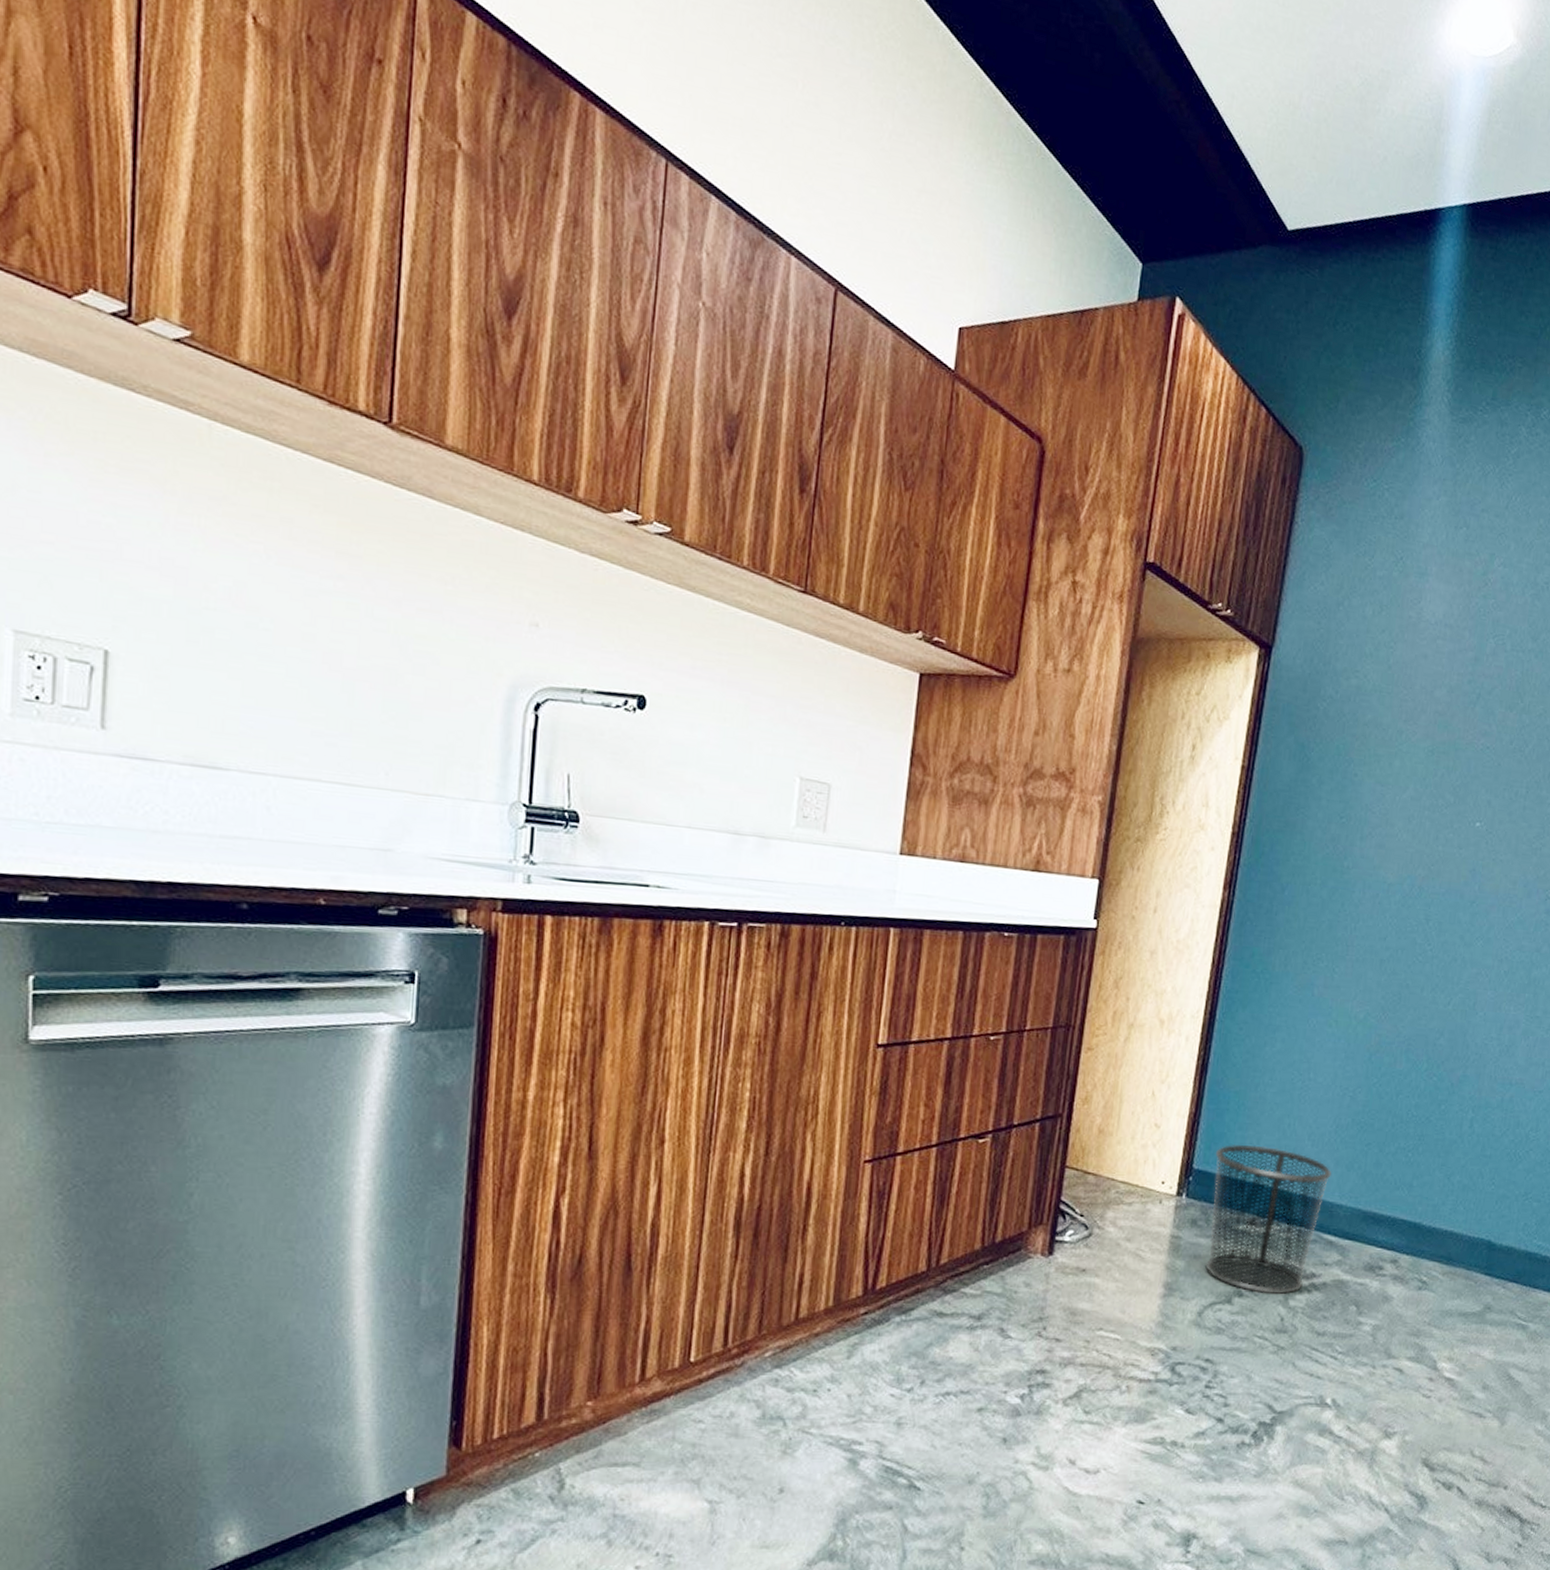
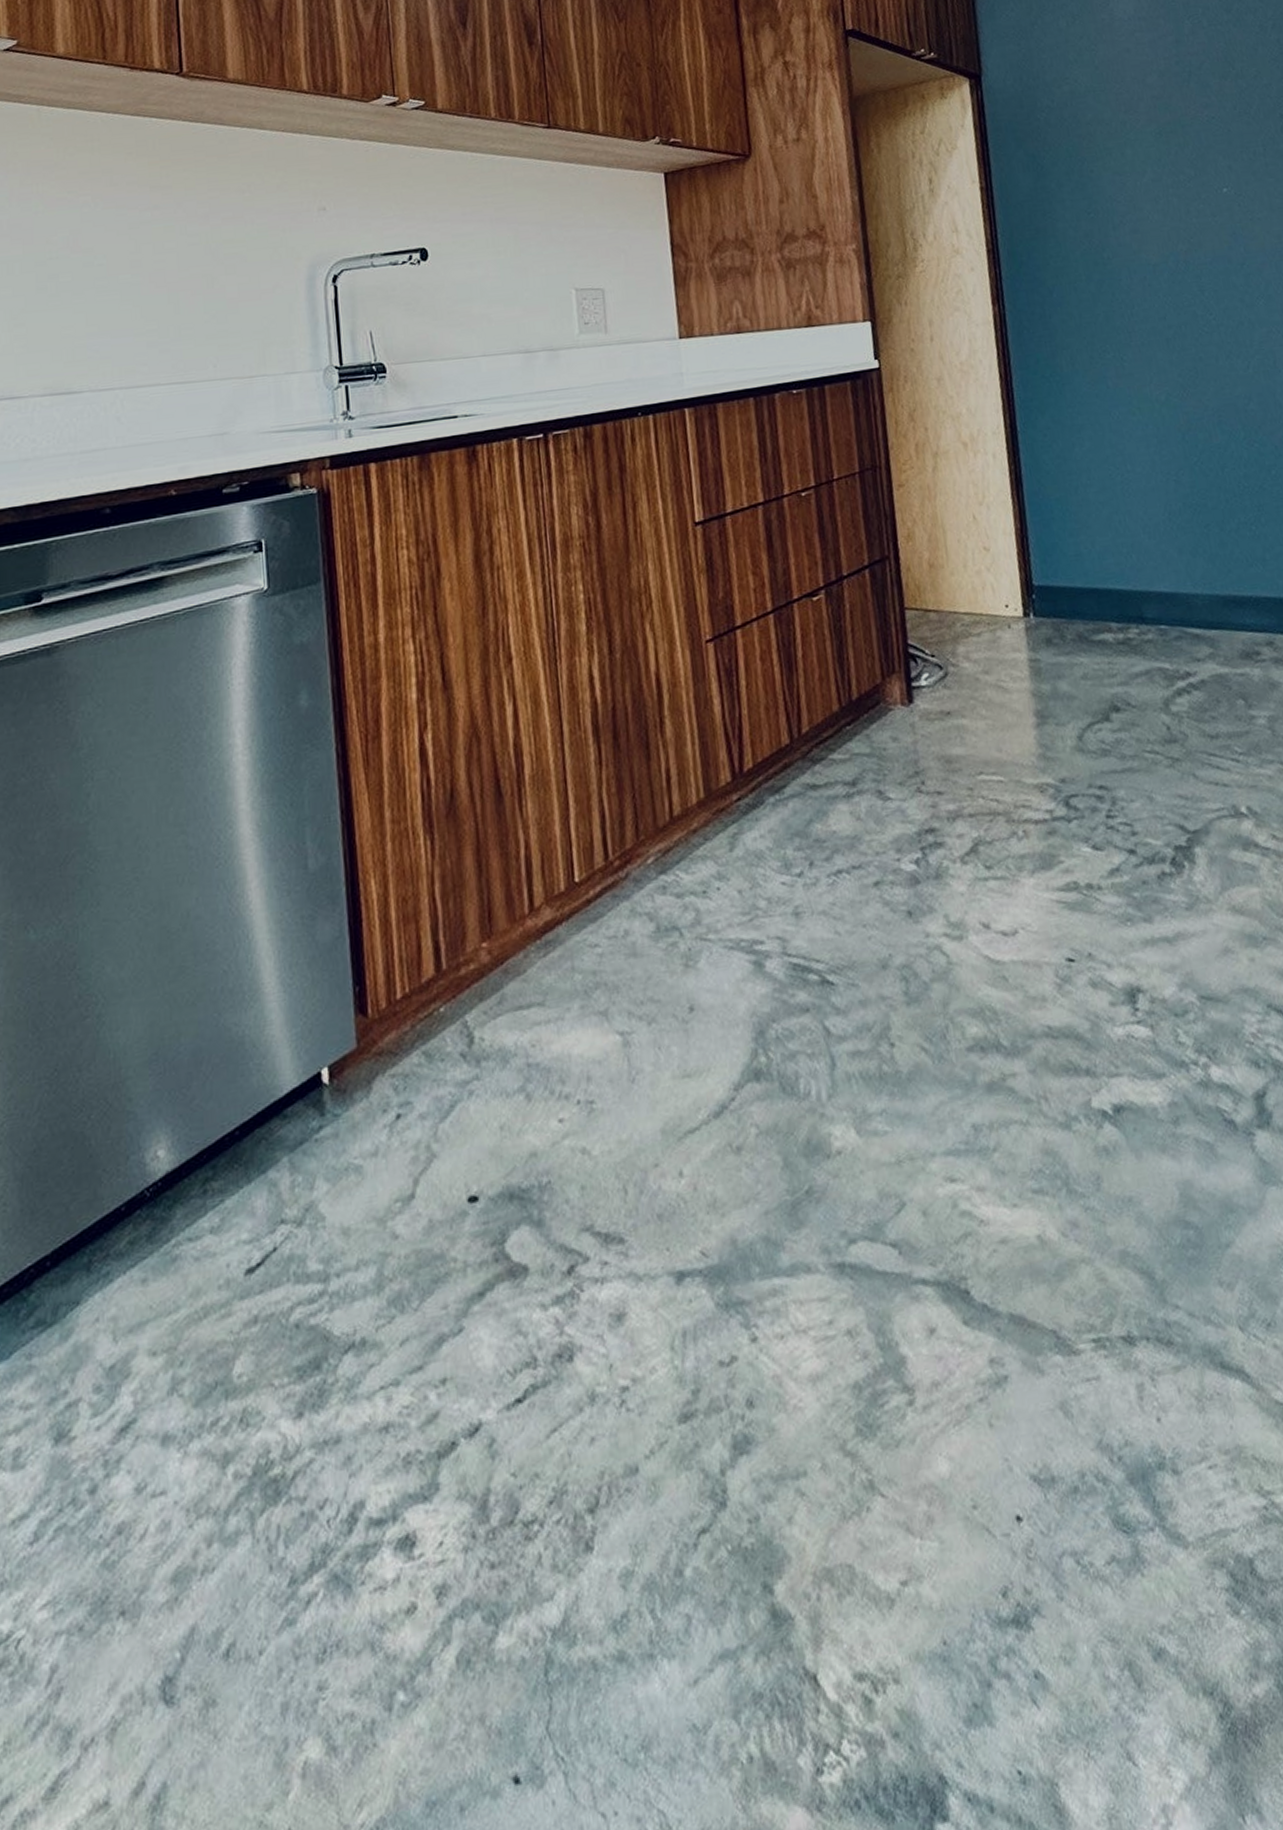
waste bin: present [1205,1145,1331,1294] -> none [1053,547,1180,705]

